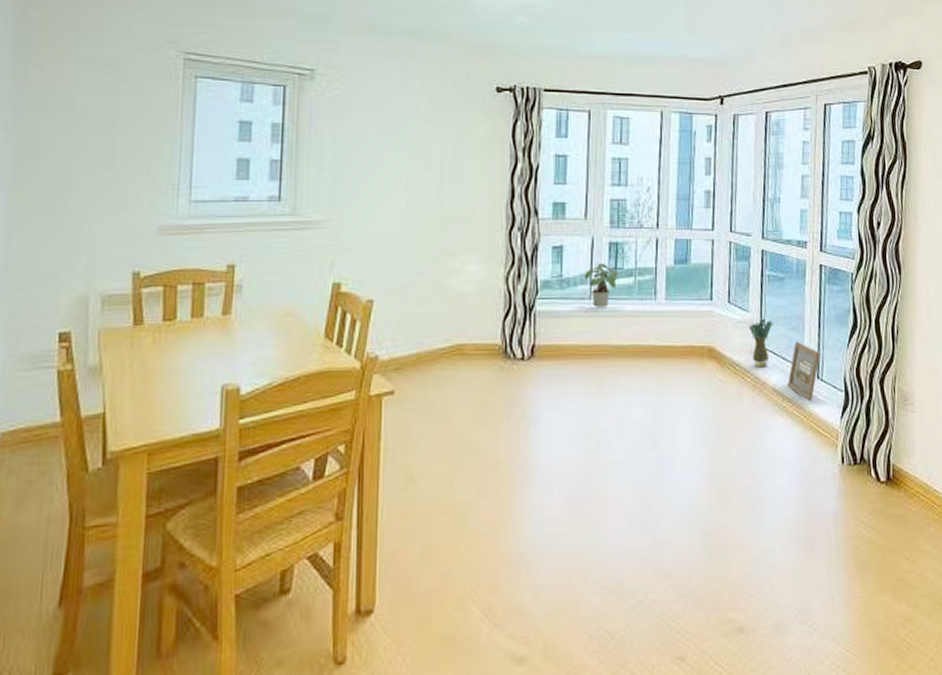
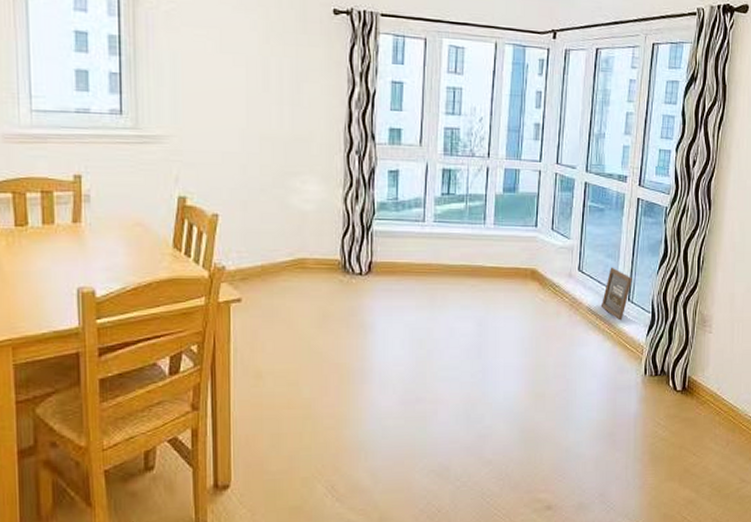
potted plant: present [584,263,618,307] -> none [418,188,451,230]
vase: present [748,317,774,368] -> none [569,244,592,289]

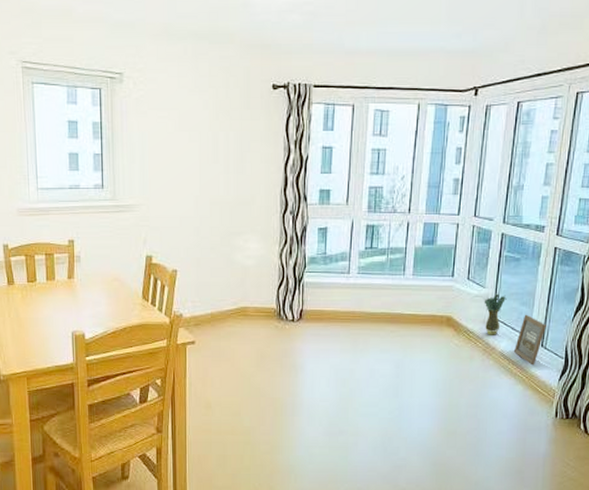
vase: none [569,244,592,289] -> present [484,292,507,335]

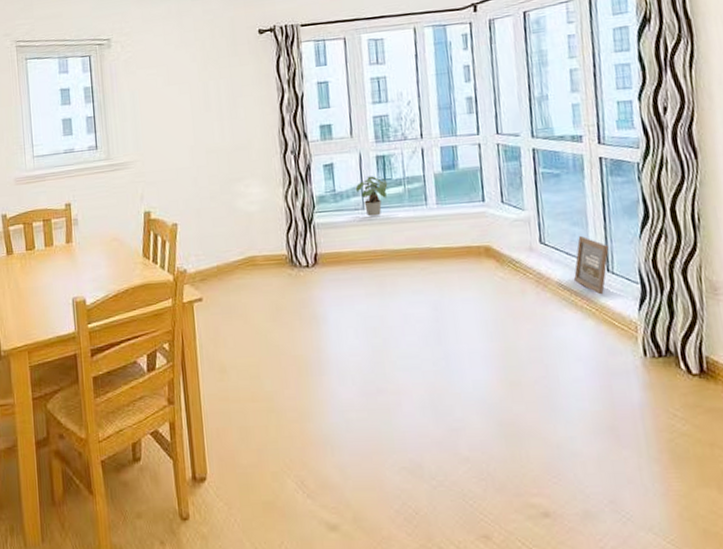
potted plant: none [344,243,373,280] -> present [355,176,388,217]
vase: present [484,292,507,335] -> none [525,214,553,264]

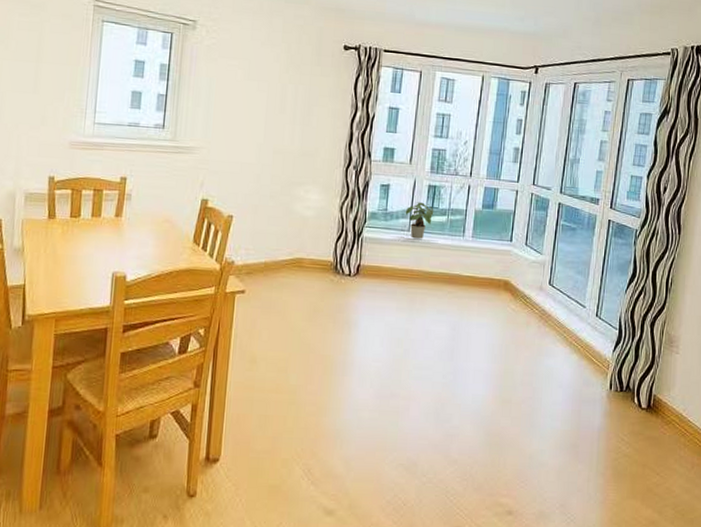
picture frame: present [574,235,609,295] -> none [570,283,601,335]

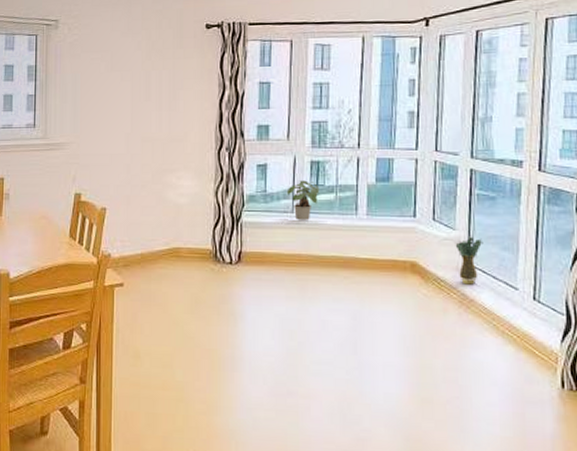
vase: none [541,260,563,302] -> present [455,235,484,285]

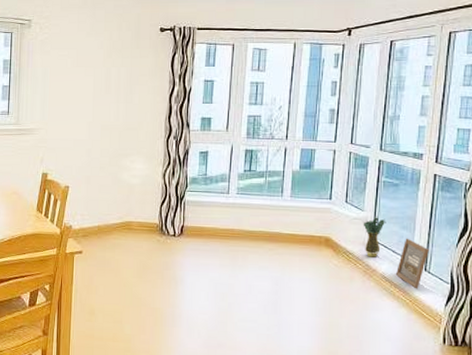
potted plant: present [286,180,320,220] -> none [224,166,252,201]
picture frame: none [499,261,537,322] -> present [396,238,429,289]

